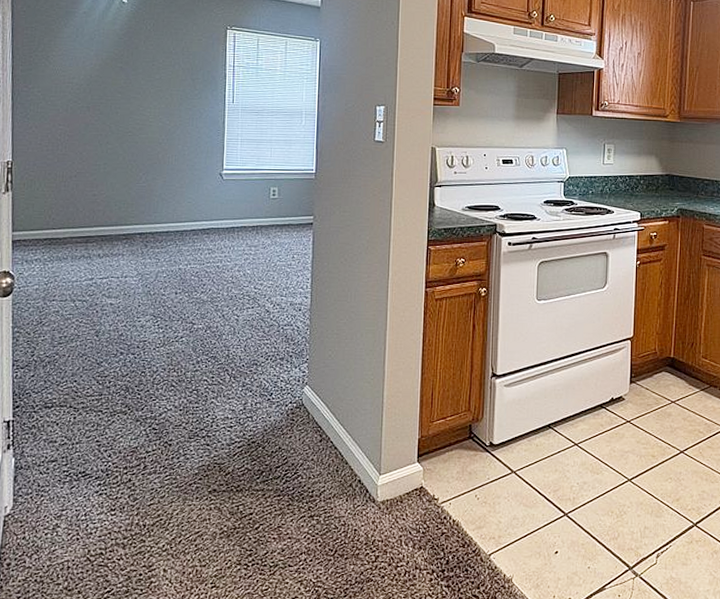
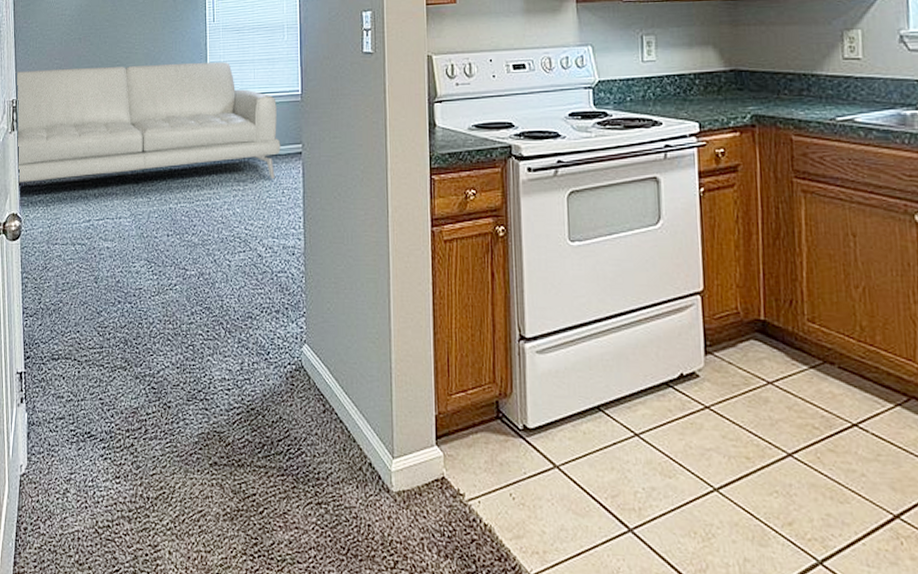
sofa: none [10,134,294,246] -> present [15,62,281,183]

